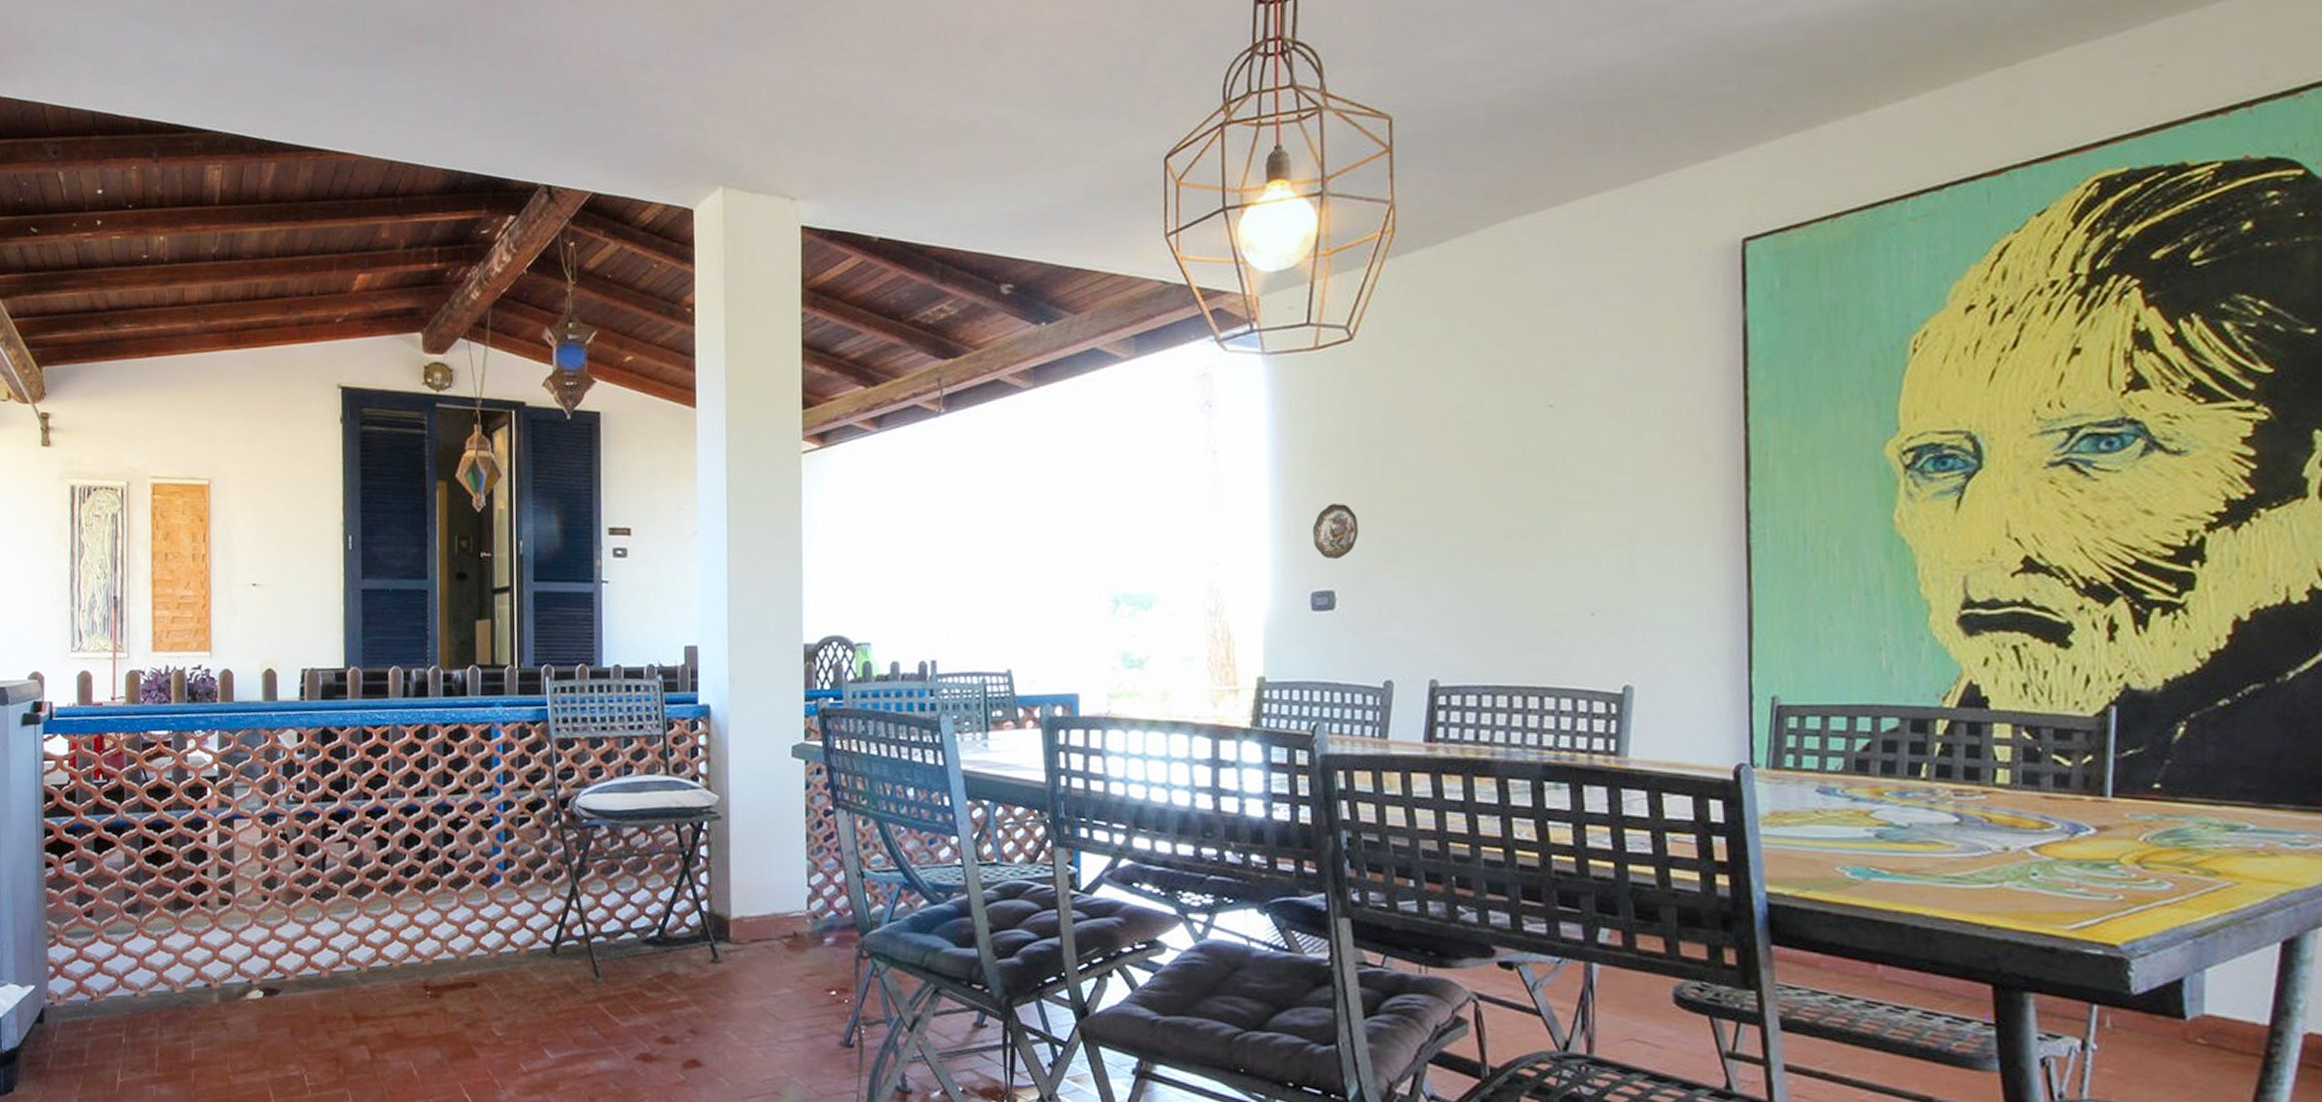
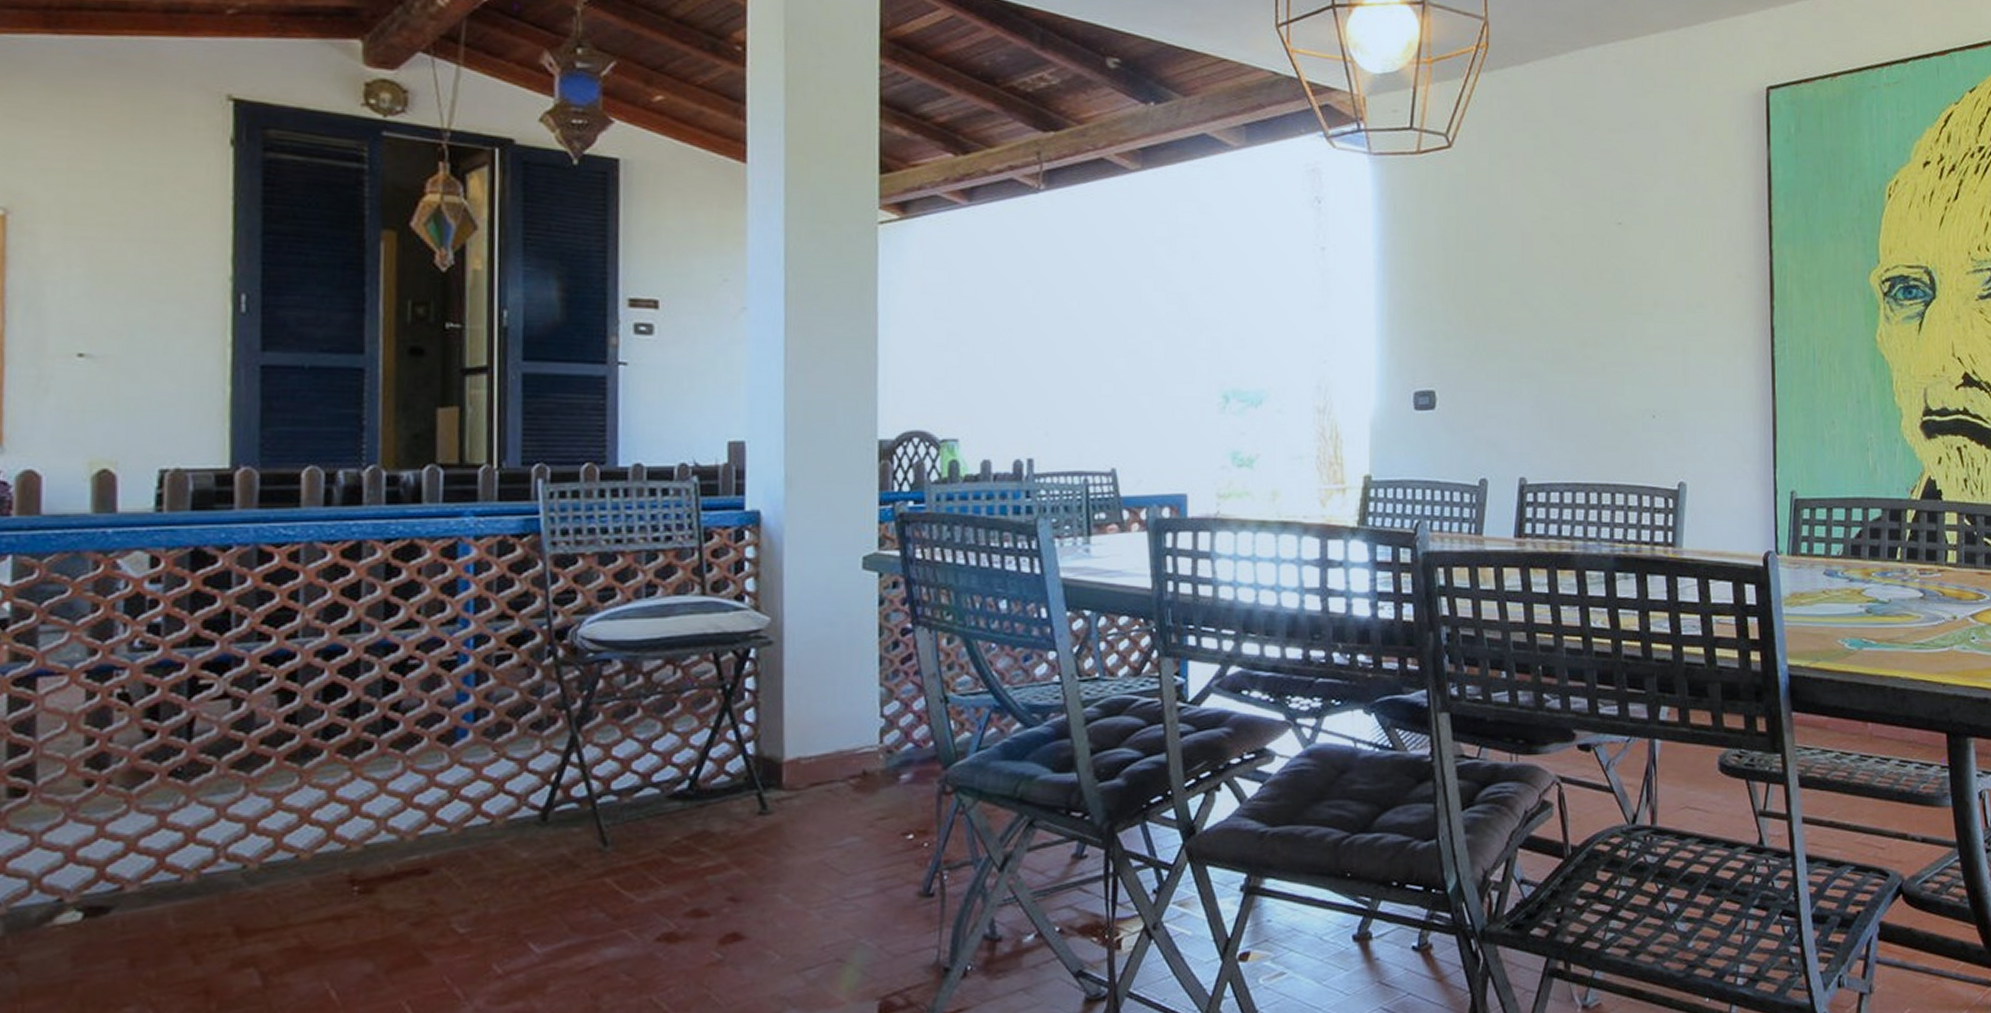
decorative plate: present [1312,504,1359,560] -> none [1415,306,1457,360]

